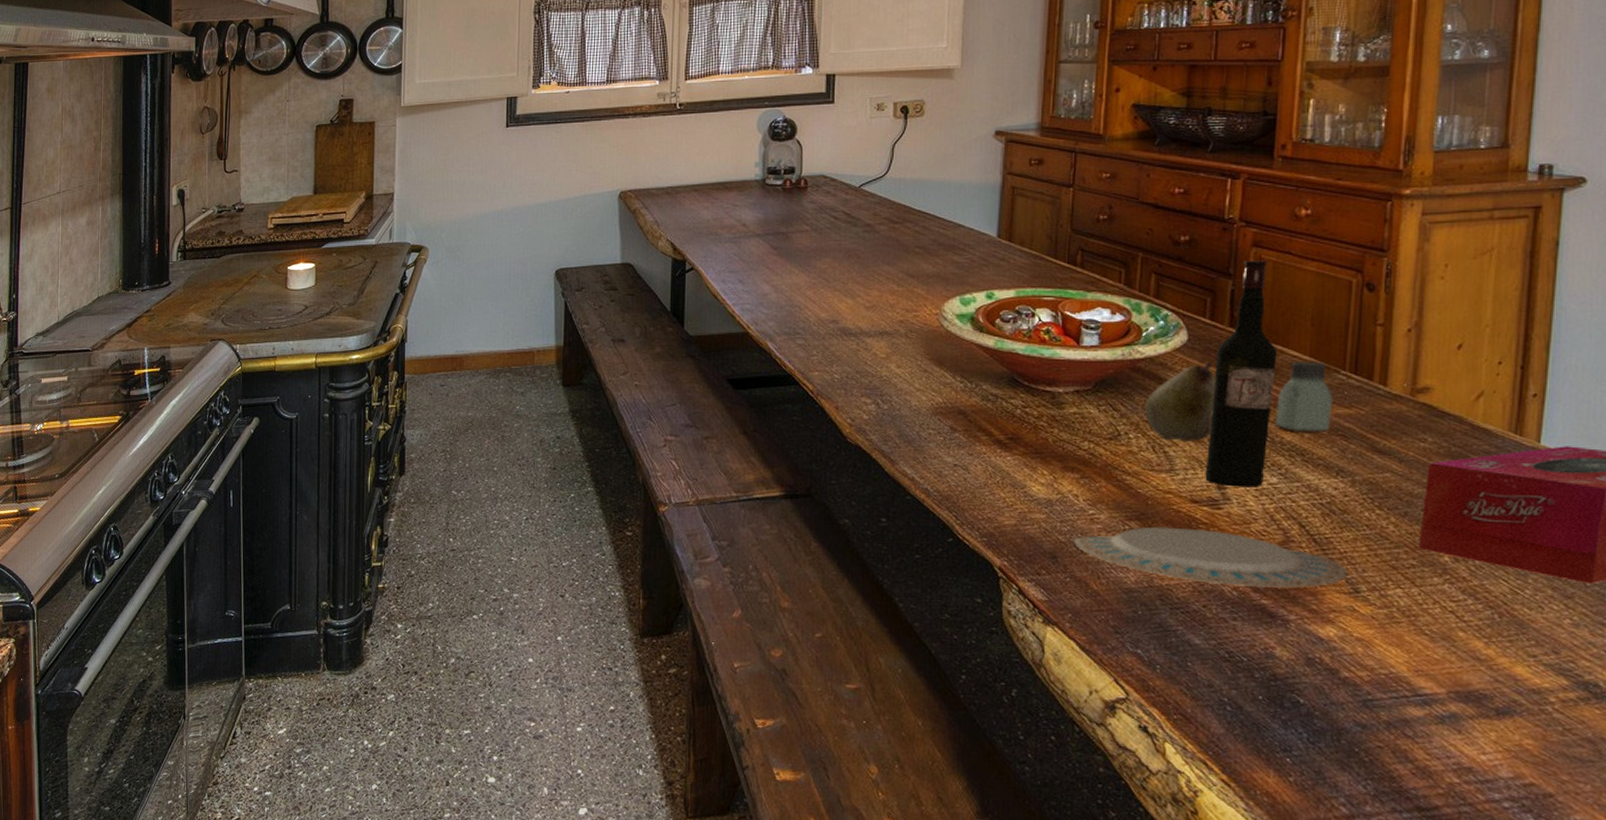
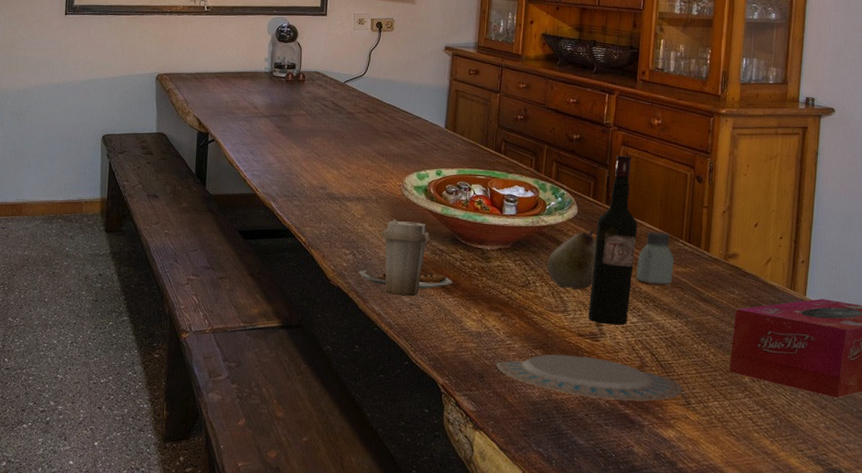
plate: none [884,357,1012,456] -> present [359,219,453,297]

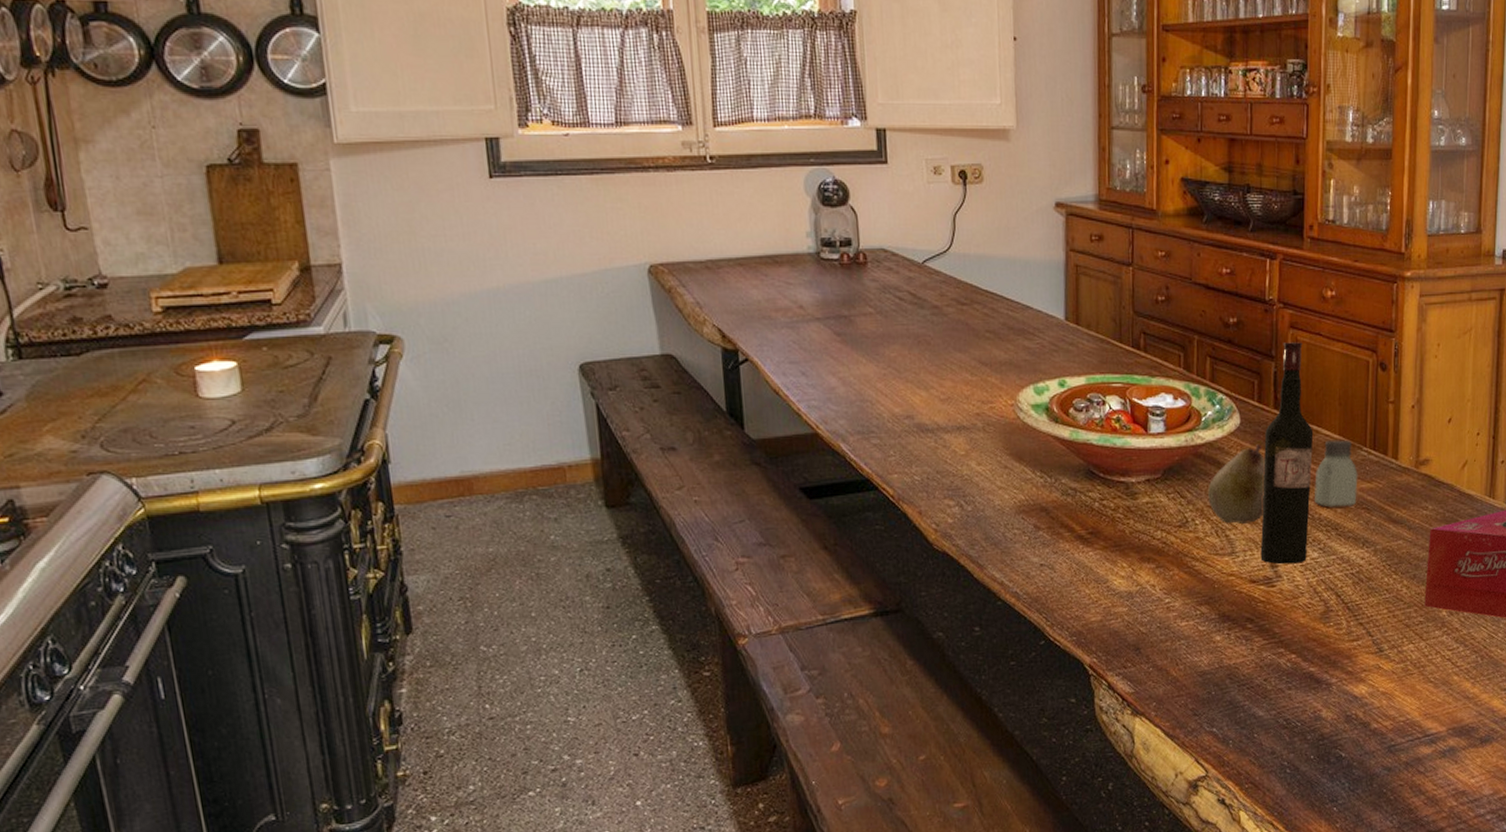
plate: present [359,219,453,297] -> none [969,452,1093,556]
plate: present [495,354,682,401] -> none [1153,607,1373,658]

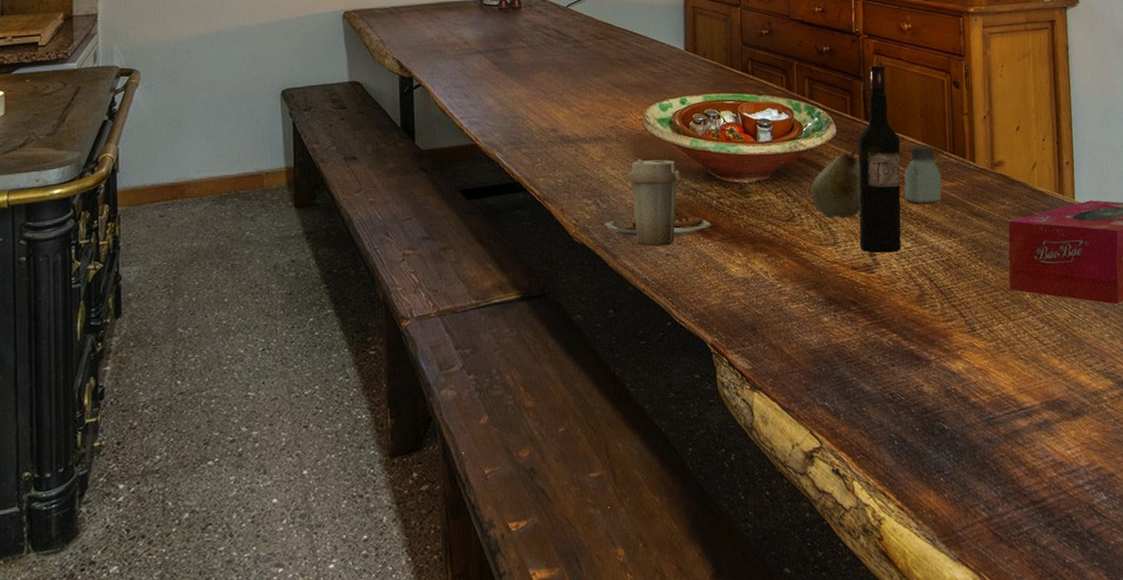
plate: none [969,452,1093,556] -> present [604,158,712,247]

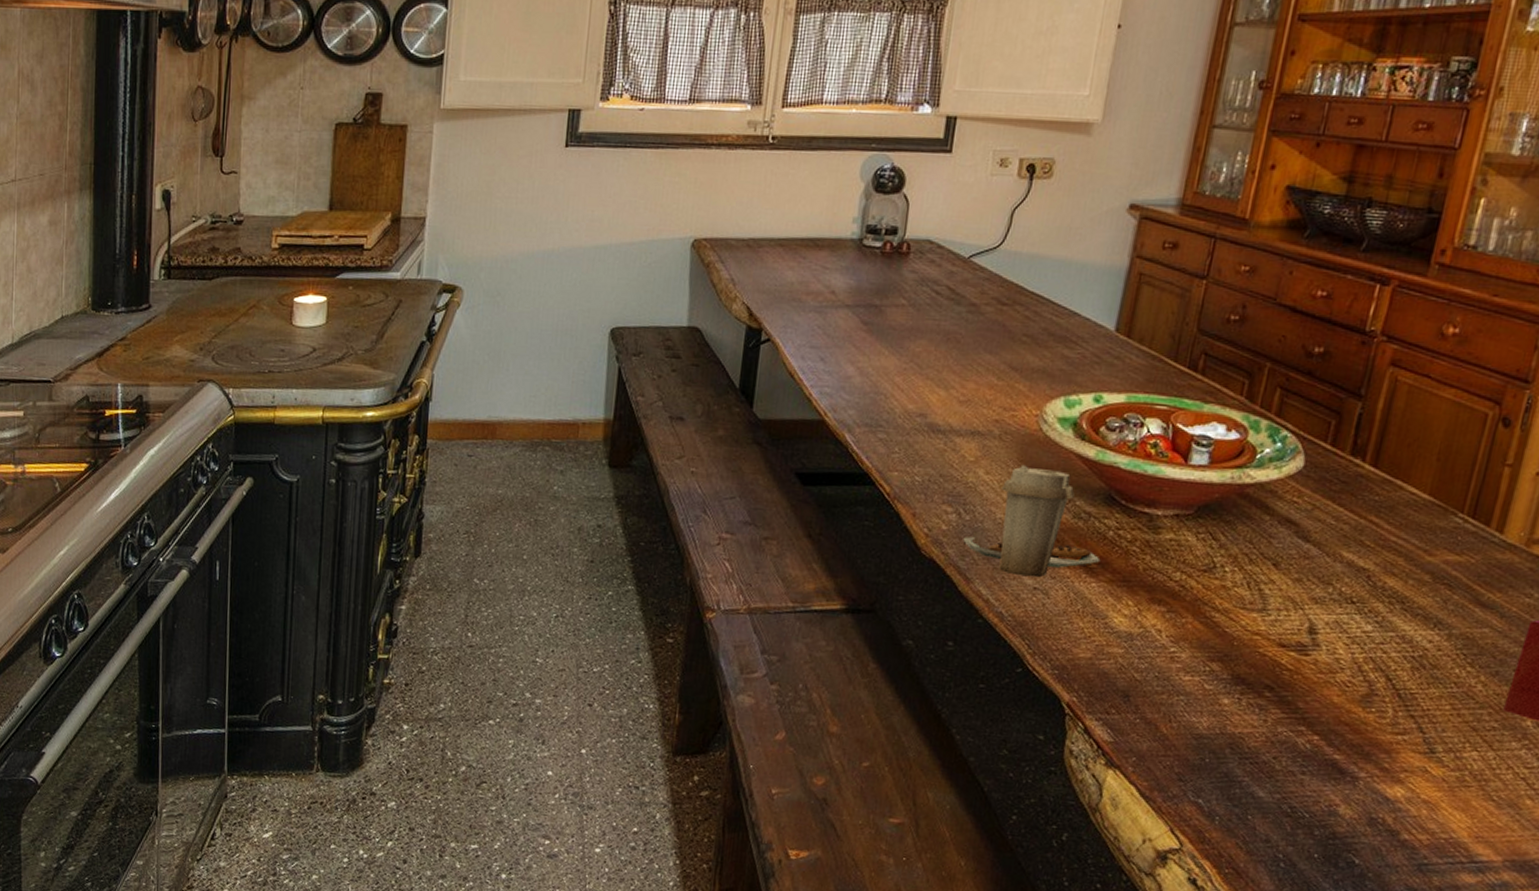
fruit: present [811,150,861,218] -> none [1245,493,1327,580]
wine bottle: present [858,65,901,253] -> none [1297,381,1404,635]
saltshaker: present [904,145,942,203] -> none [1381,499,1446,580]

